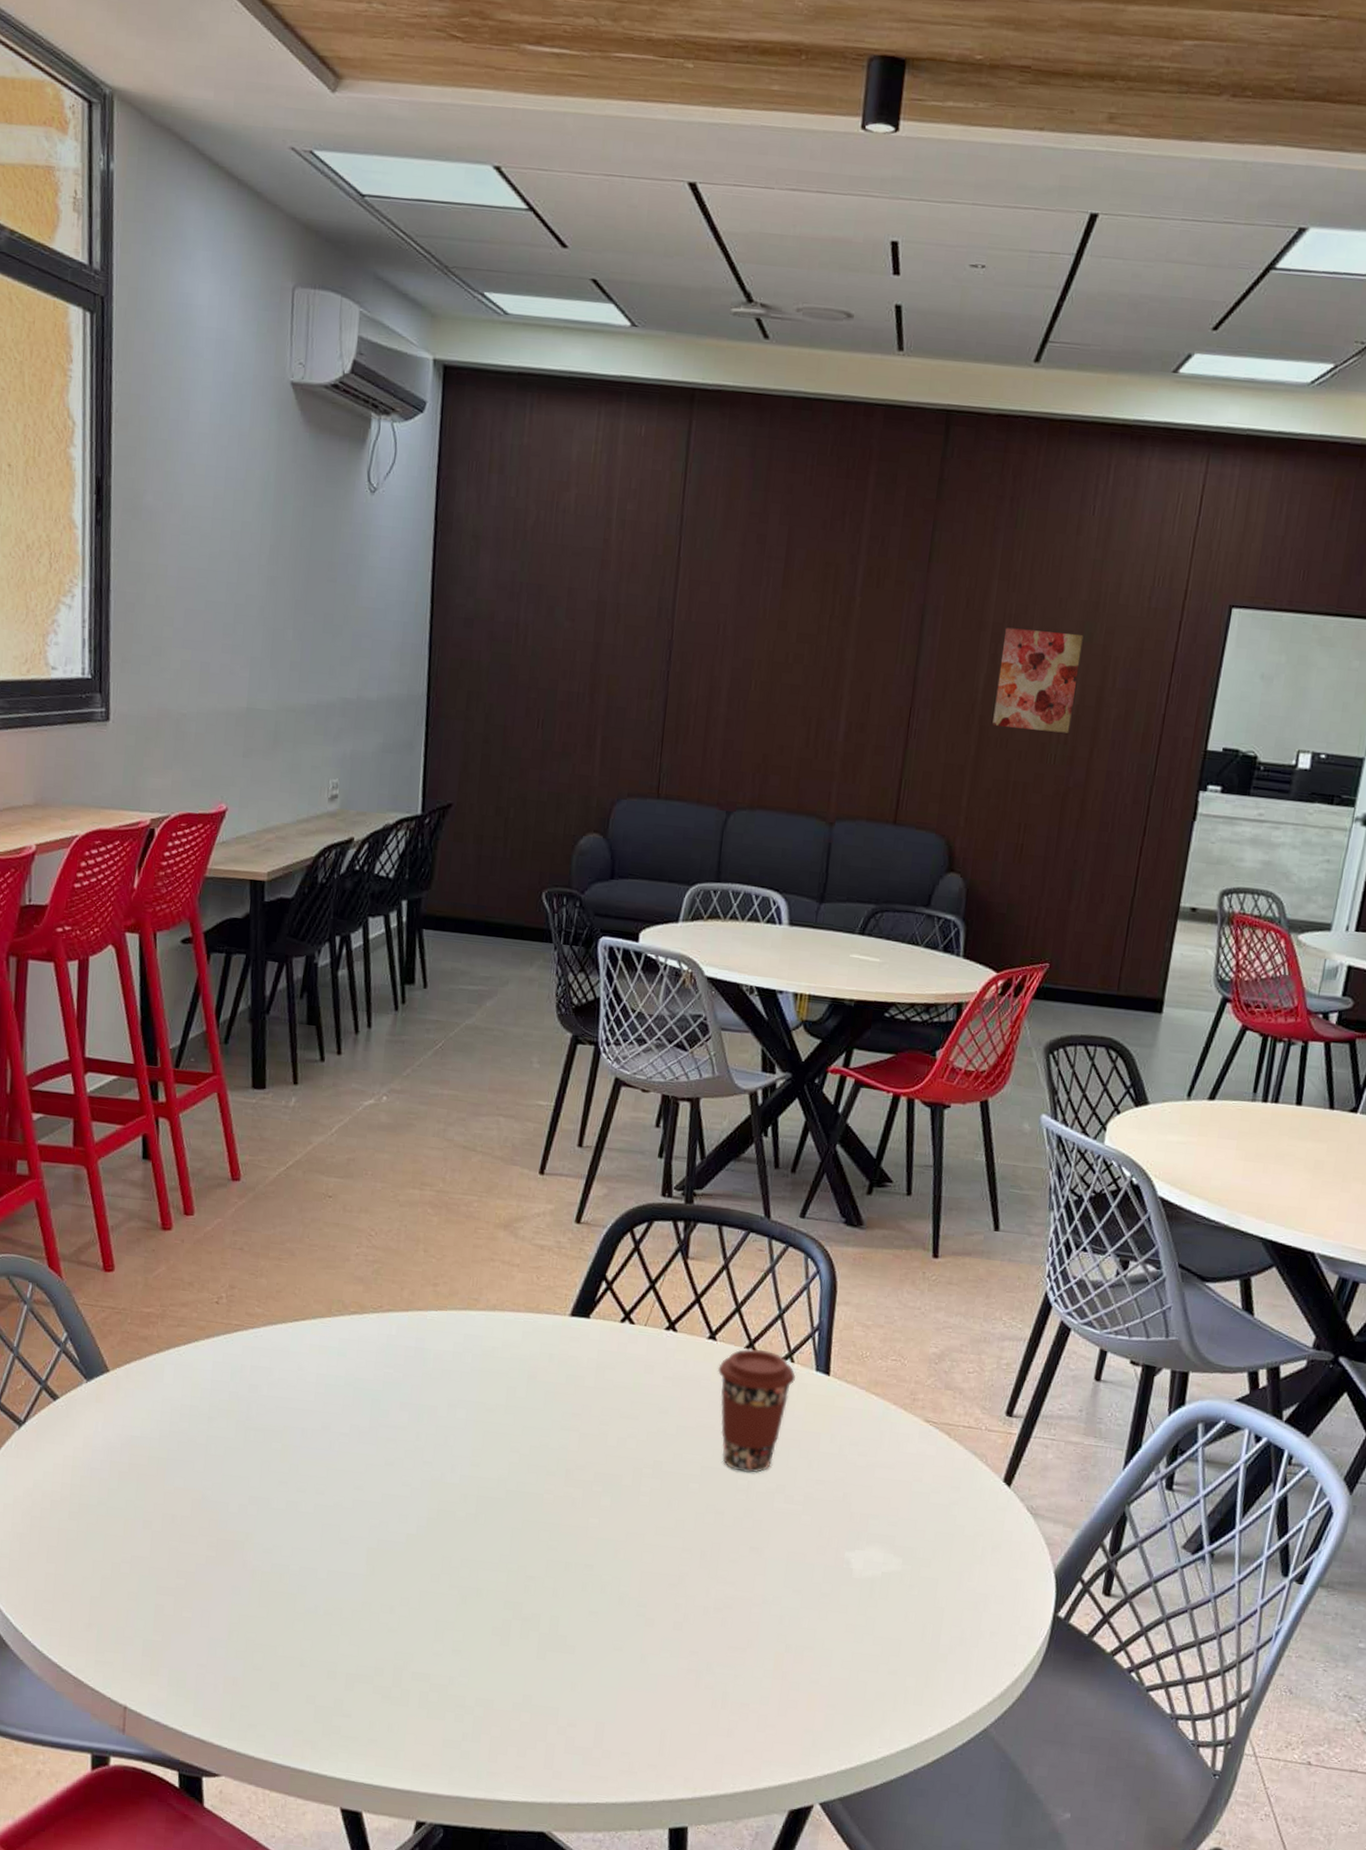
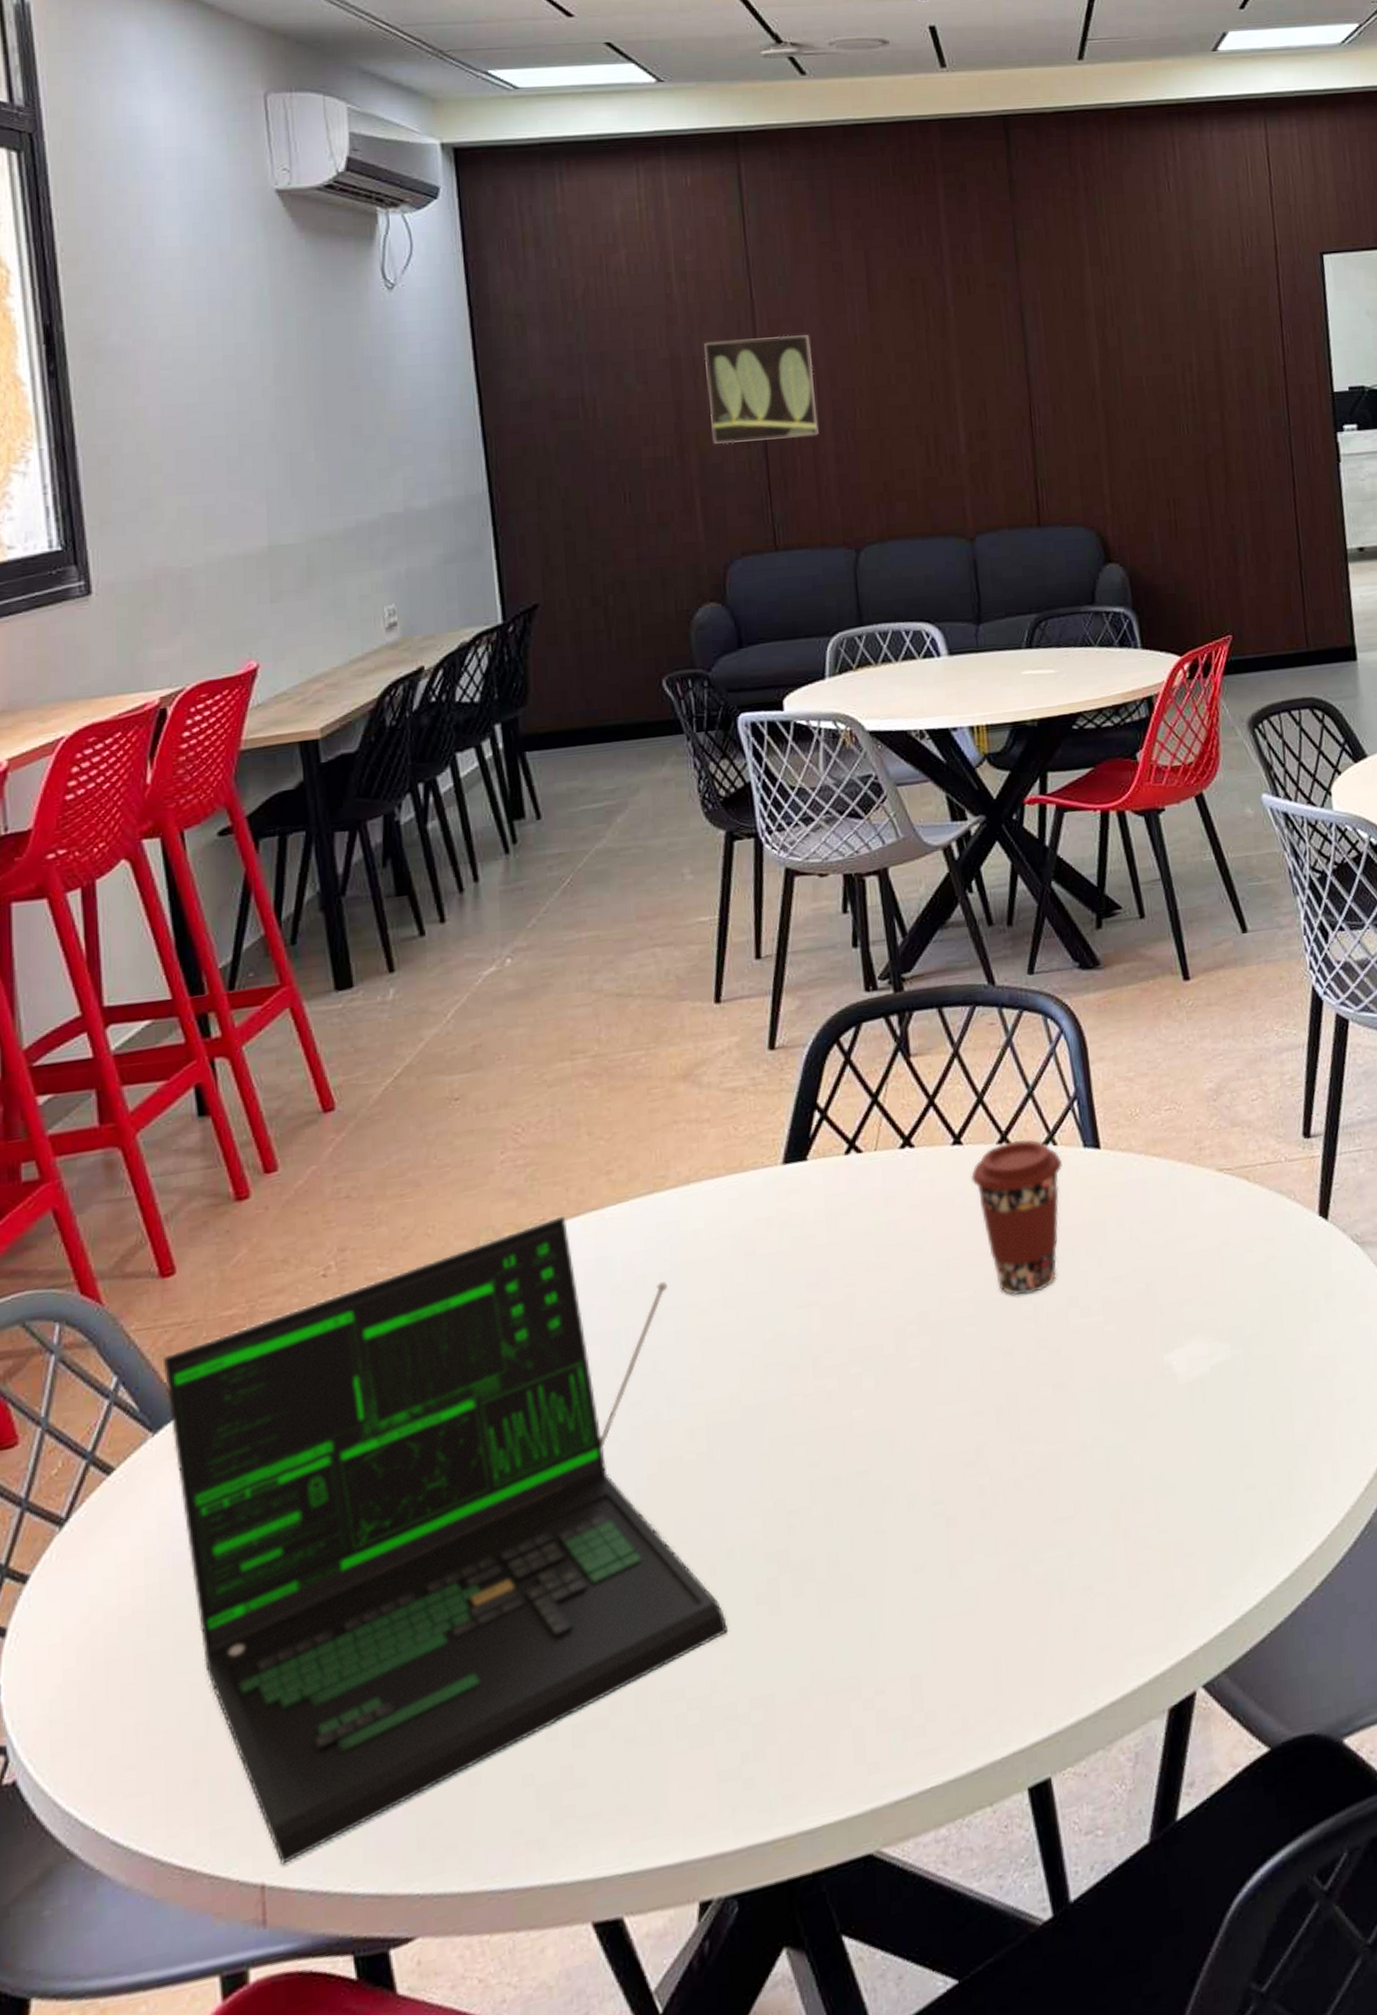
laptop: none [98,1307,469,1698] -> present [162,1215,728,1865]
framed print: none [621,592,724,699] -> present [704,335,819,445]
wall art: present [992,627,1083,733] -> none [1109,304,1196,408]

